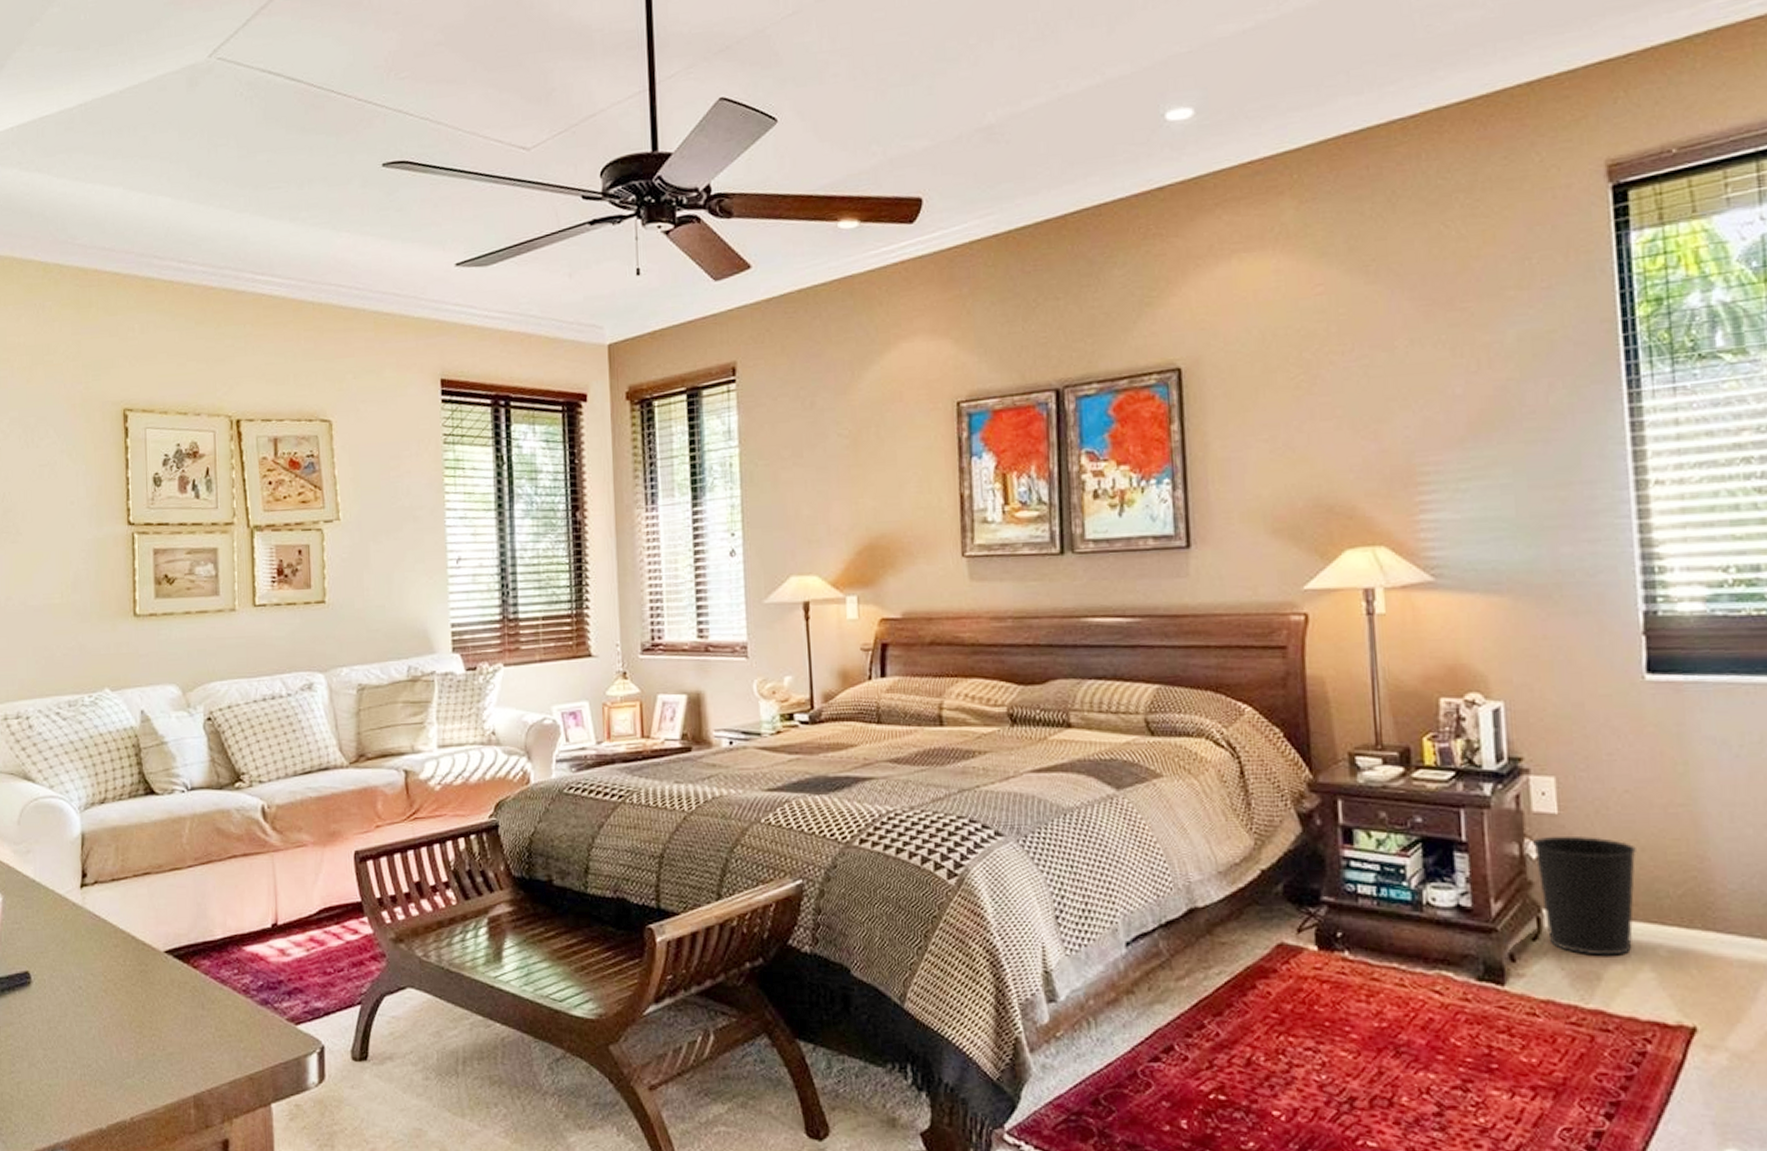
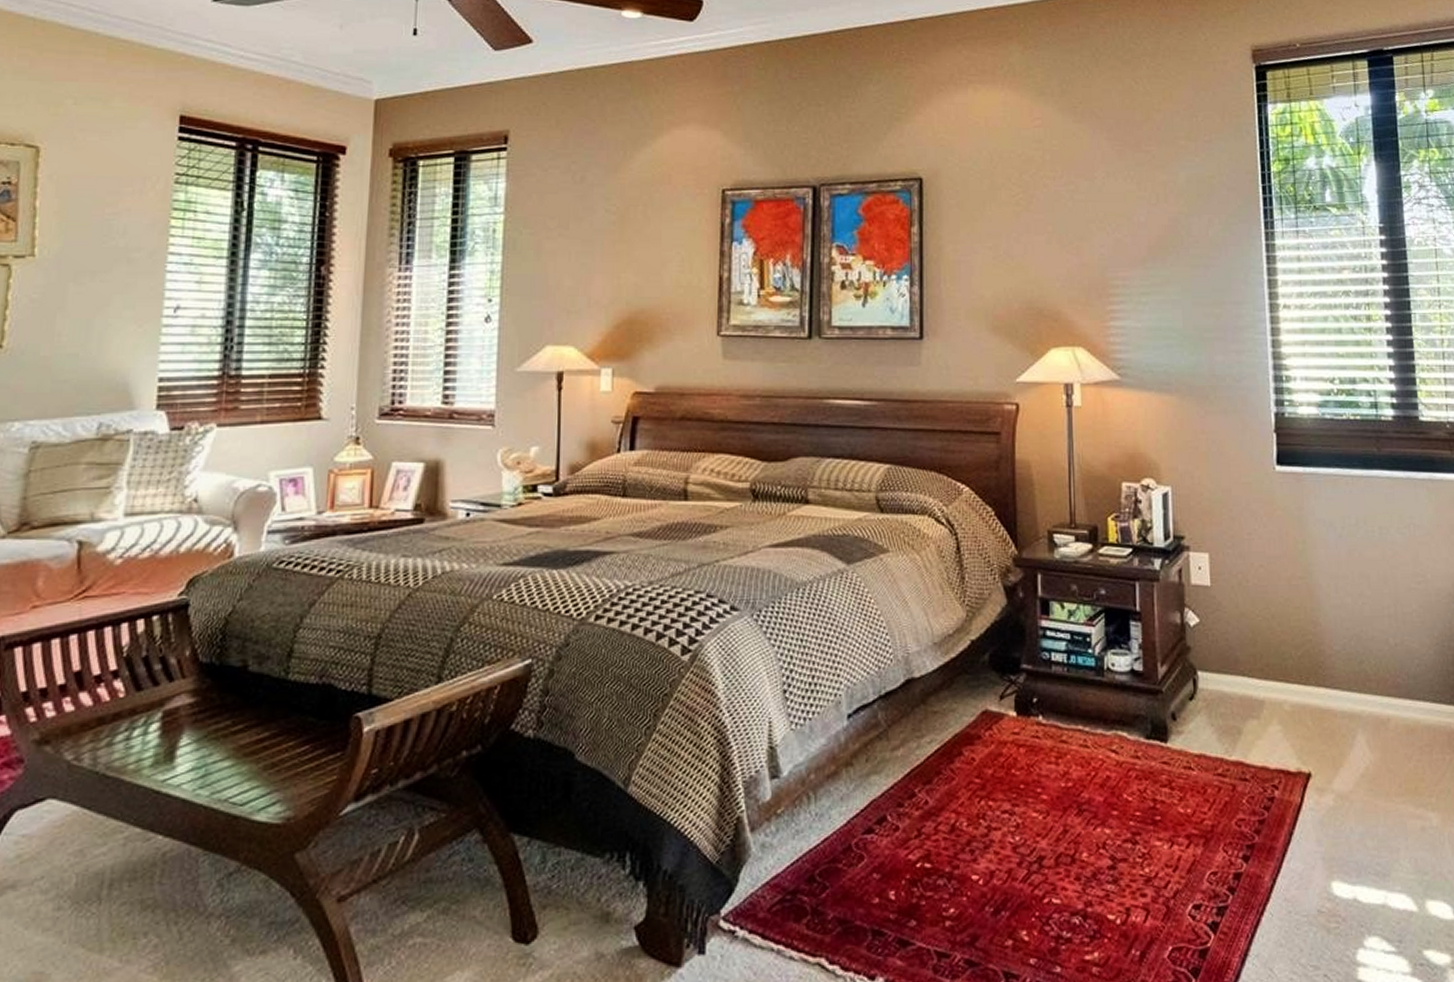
wastebasket: present [1531,835,1636,956] -> none [1190,605,1268,712]

